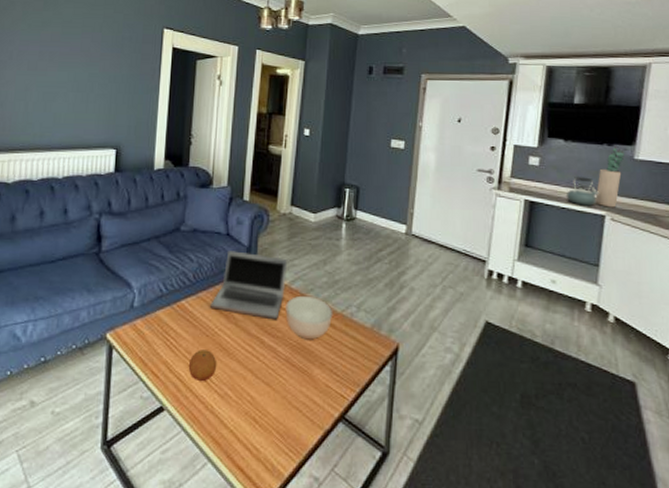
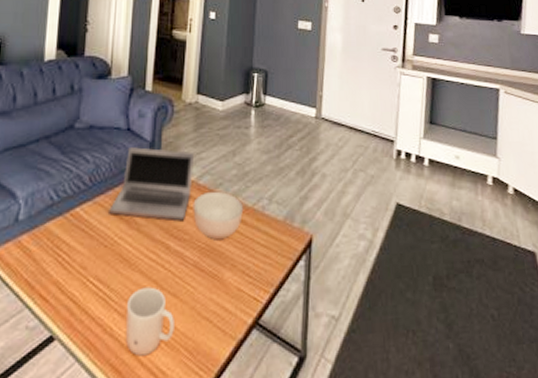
fruit: present [188,350,217,381] -> none [83,262,117,300]
mug: none [224,374,268,433] -> present [125,286,174,356]
kettle: present [566,176,599,206] -> none [463,51,493,80]
vase: present [595,146,625,208] -> none [489,22,513,81]

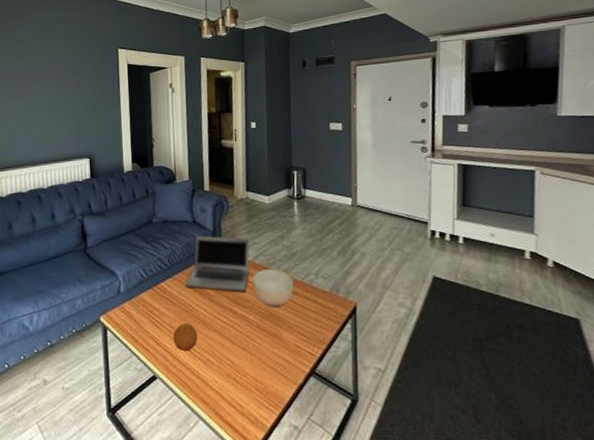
fruit: none [83,262,117,300] -> present [173,323,198,351]
mug: present [125,286,174,356] -> none [207,342,246,393]

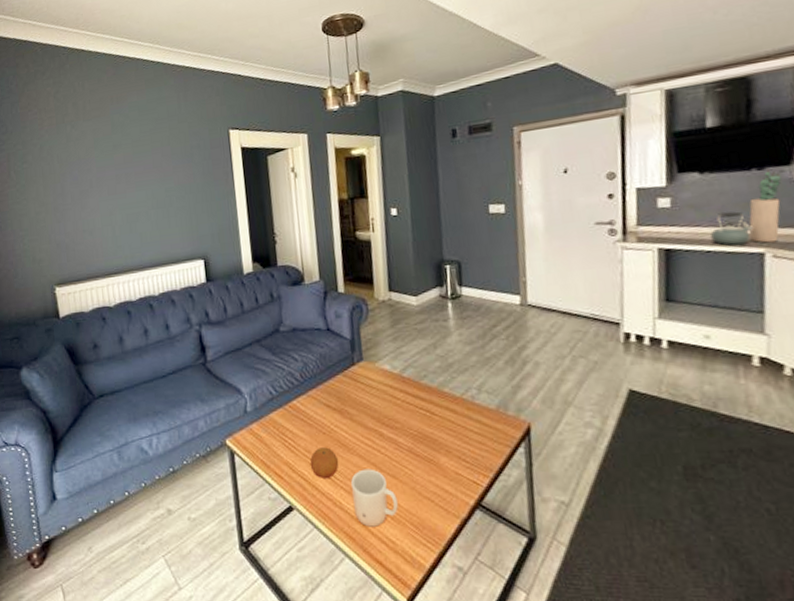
laptop: present [186,235,250,293] -> none [322,345,397,412]
mug: none [207,342,246,393] -> present [350,468,398,527]
bowl: present [251,268,295,307] -> none [399,382,453,428]
kettle: none [495,137,527,164] -> present [709,211,753,246]
vase: none [523,106,548,163] -> present [748,169,782,243]

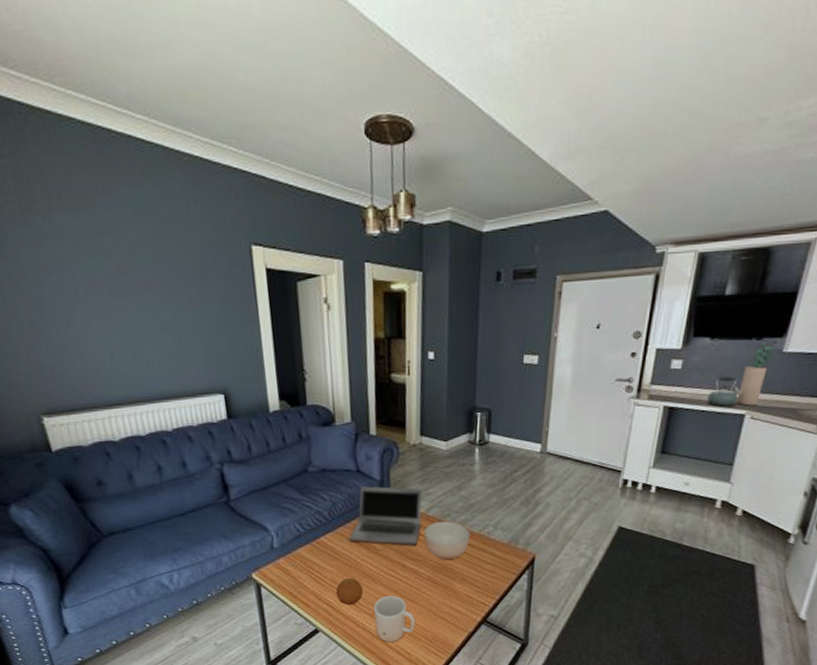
laptop: none [322,345,397,412] -> present [349,486,423,546]
bowl: none [399,382,453,428] -> present [423,520,471,560]

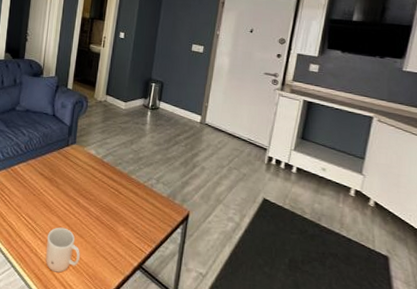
fruit: present [335,578,364,605] -> none [18,205,42,230]
laptop: present [349,486,423,546] -> none [37,128,102,186]
bowl: present [423,520,471,560] -> none [98,167,137,204]
kettle: present [706,376,741,407] -> none [339,82,369,108]
vase: present [736,340,773,406] -> none [365,59,394,111]

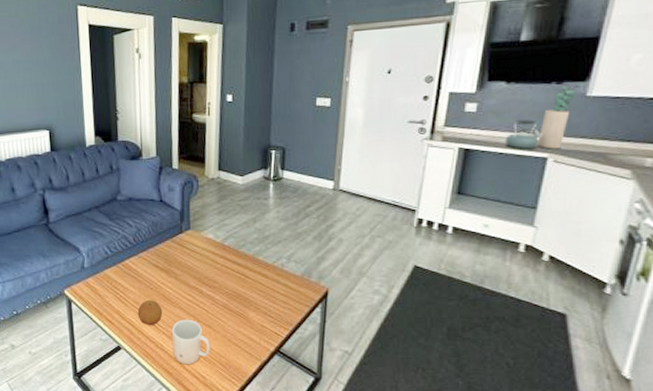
fruit: none [18,205,42,230] -> present [137,300,163,325]
kettle: none [339,82,369,108] -> present [504,119,542,149]
vase: none [365,59,394,111] -> present [537,84,575,149]

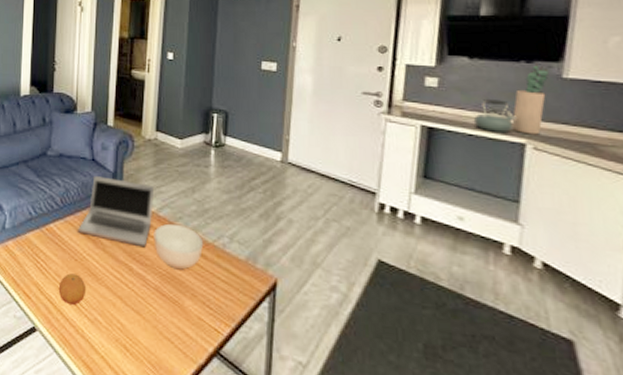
laptop: none [151,215,220,273] -> present [78,176,155,248]
mug: present [171,319,210,365] -> none [94,300,138,360]
bowl: none [220,250,265,289] -> present [154,223,204,270]

